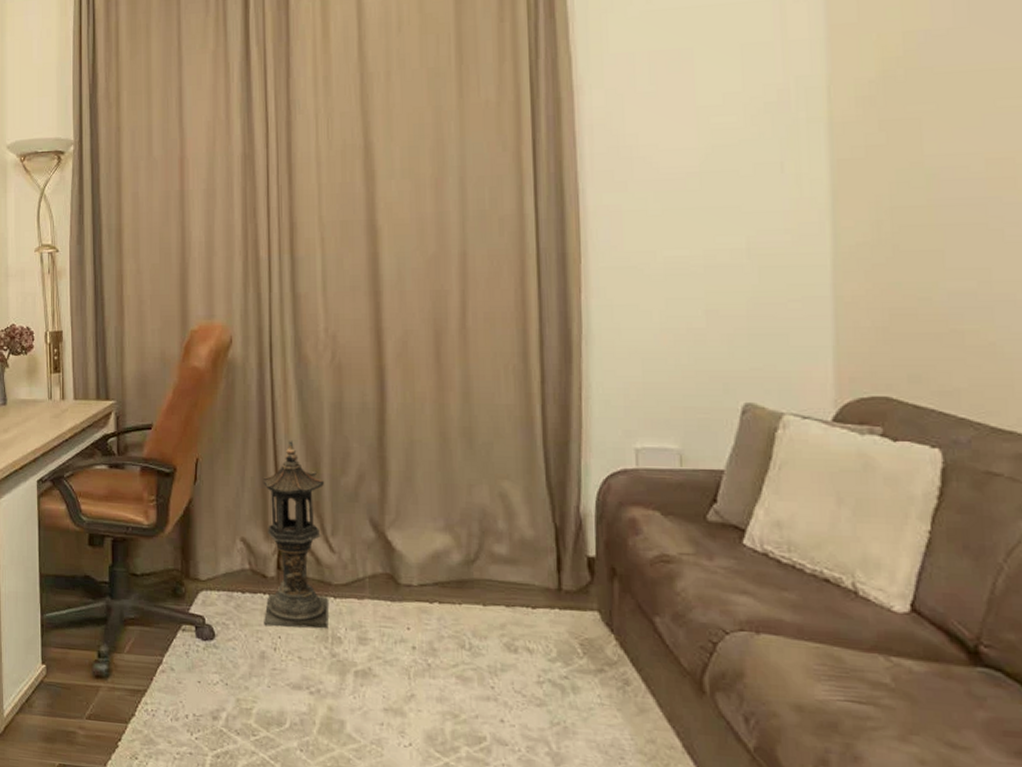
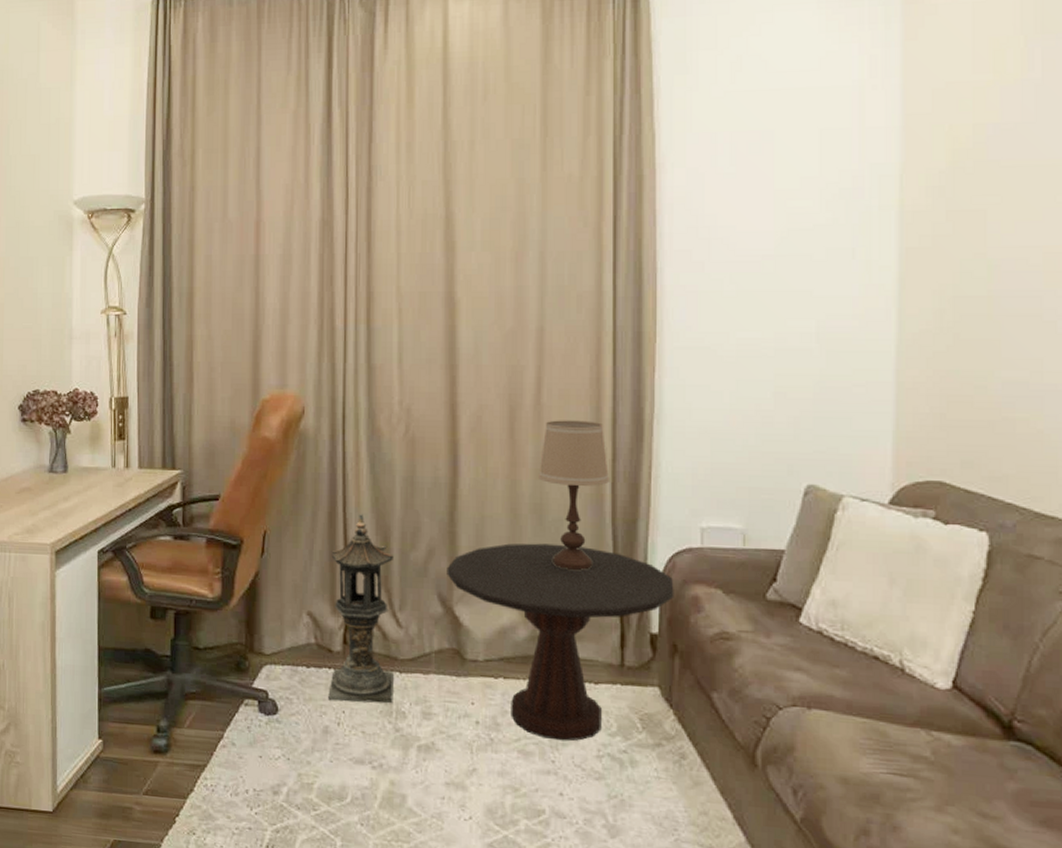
side table: none [377,467,611,667] -> present [447,543,674,742]
table lamp: none [466,343,540,493] -> present [539,420,610,570]

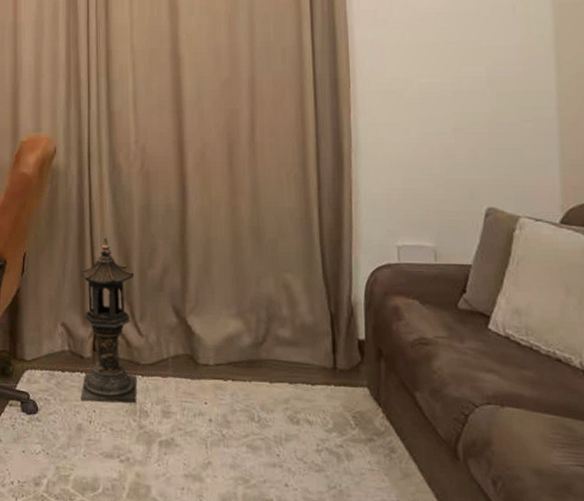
side table: present [447,543,674,742] -> none [179,261,377,437]
table lamp: present [539,420,610,570] -> none [255,155,317,284]

